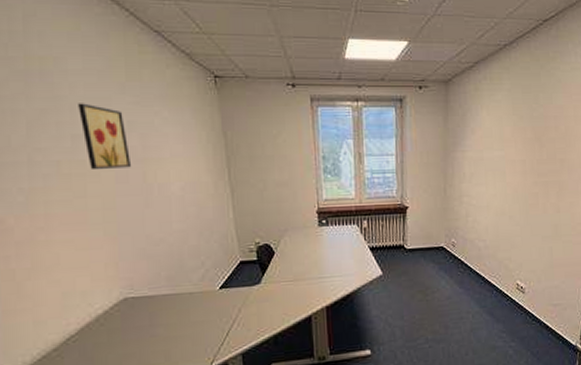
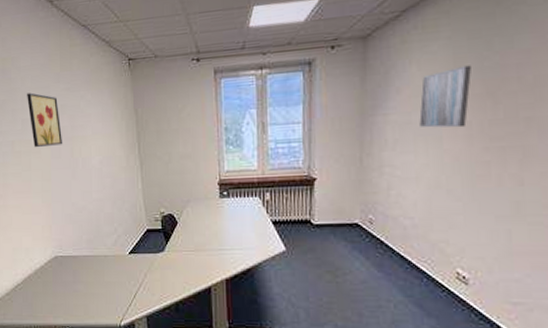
wall art: none [489,114,526,165] -> present [419,65,473,128]

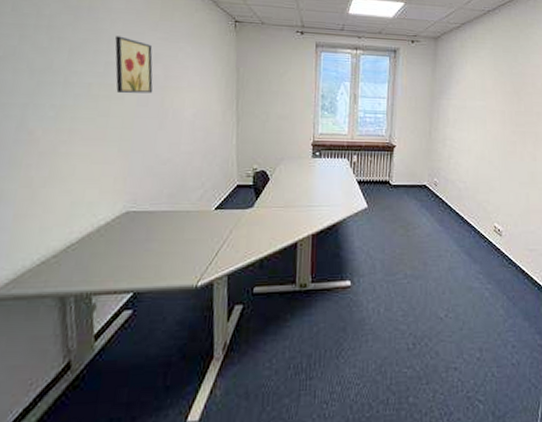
wall art: present [419,65,473,128] -> none [471,70,506,115]

